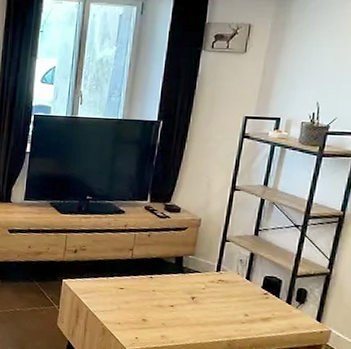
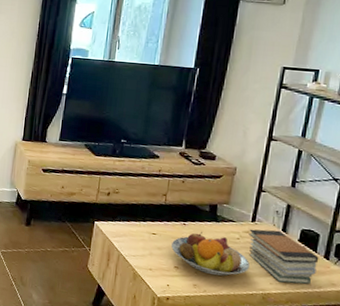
fruit bowl: none [139,283,215,326] -> present [171,231,250,276]
book stack: none [214,278,282,330] -> present [248,229,319,285]

